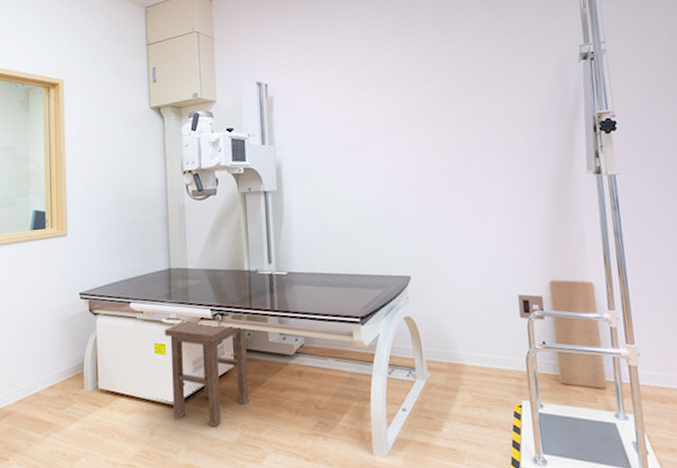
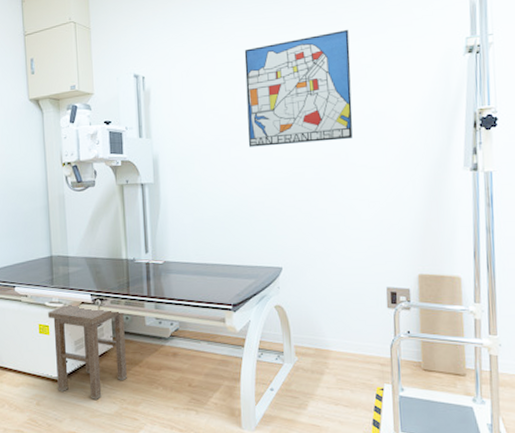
wall art: none [366,37,476,153] -> present [244,29,353,147]

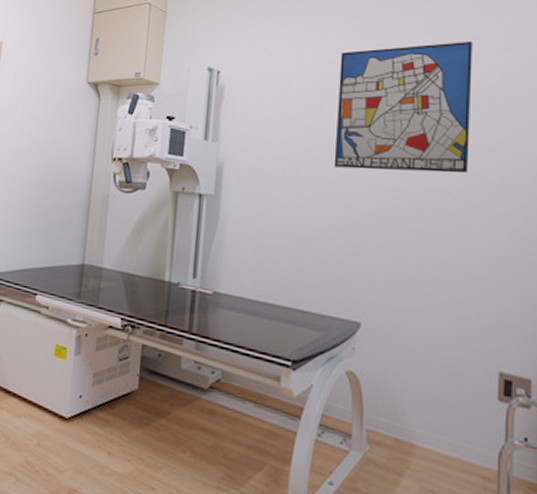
stool: present [48,302,127,400] -> none [65,324,157,453]

